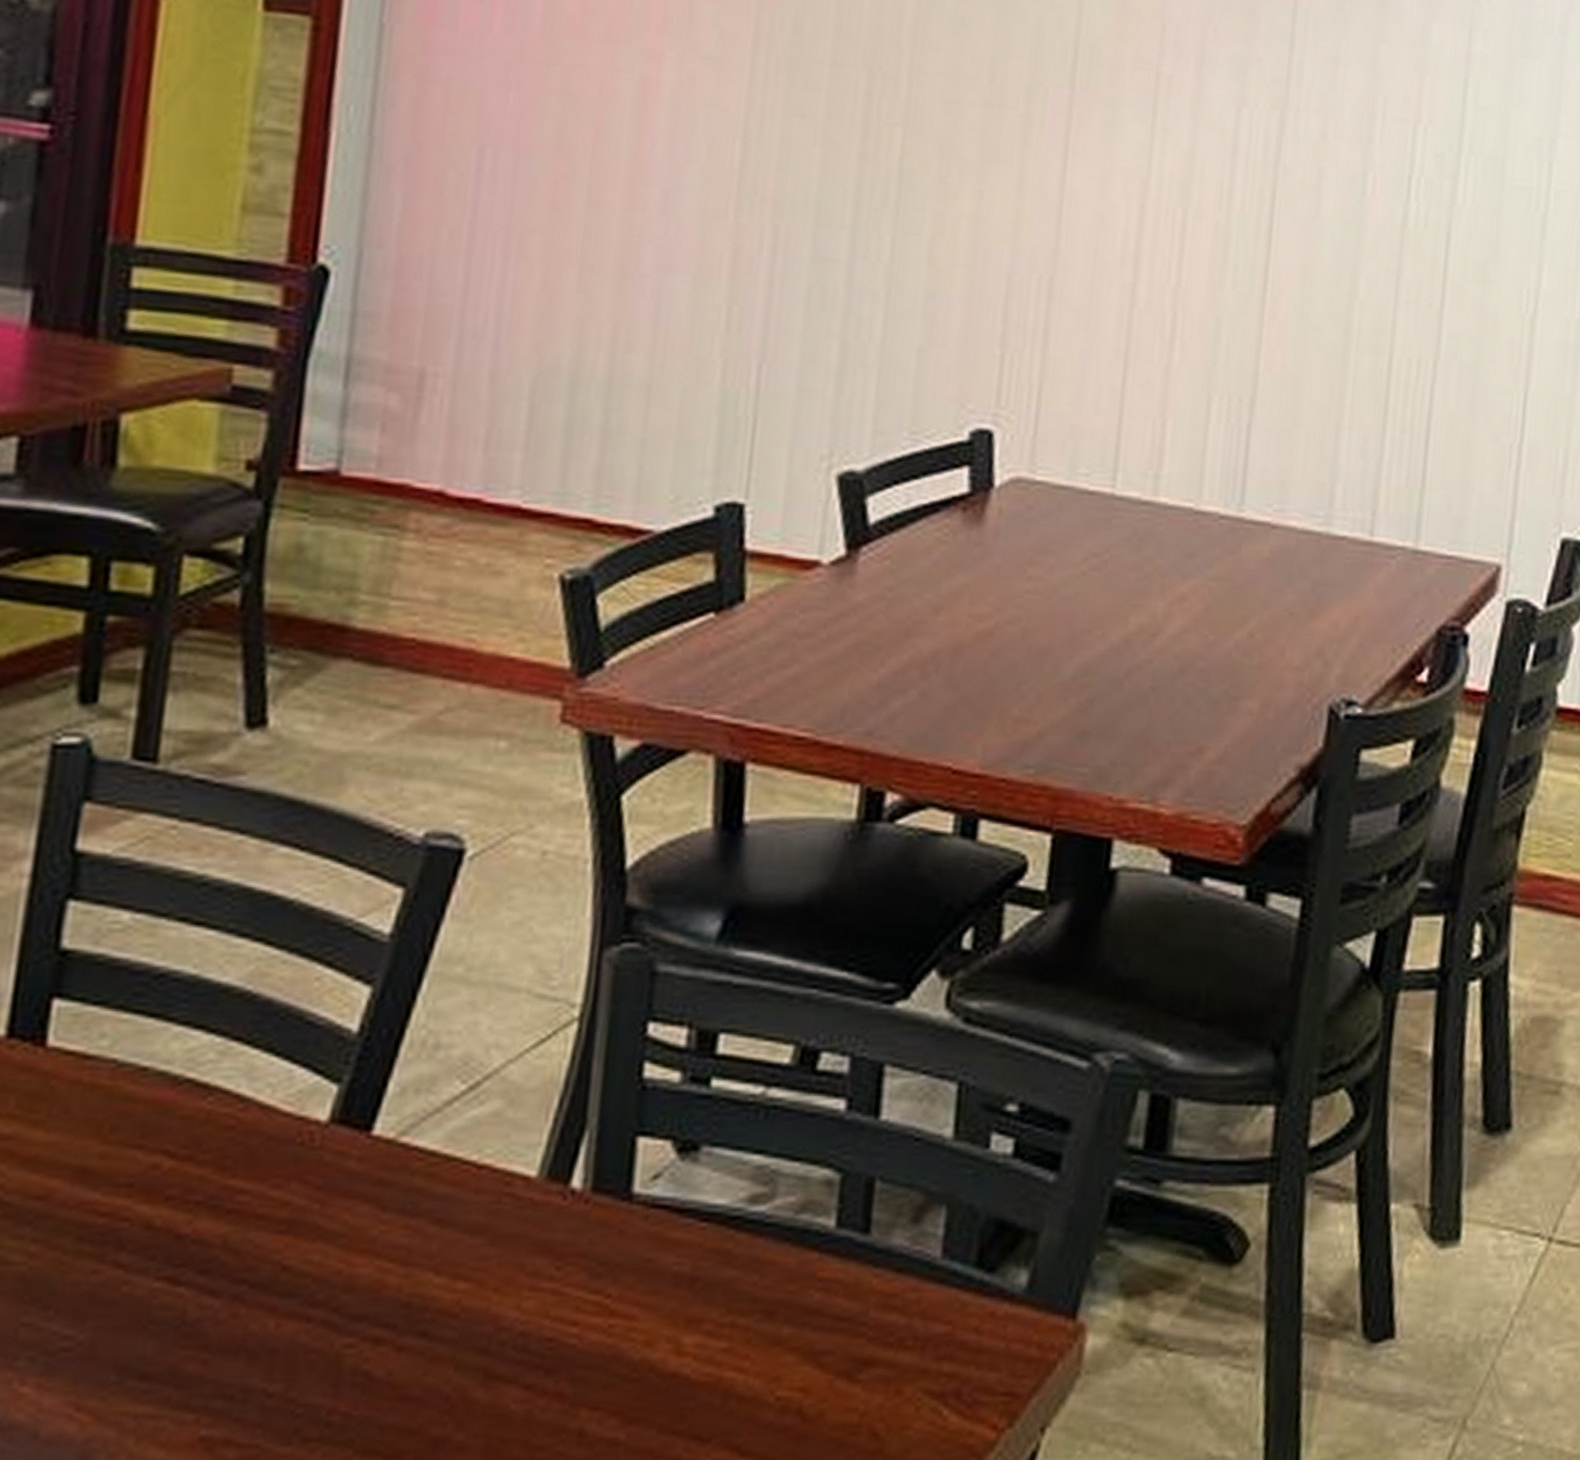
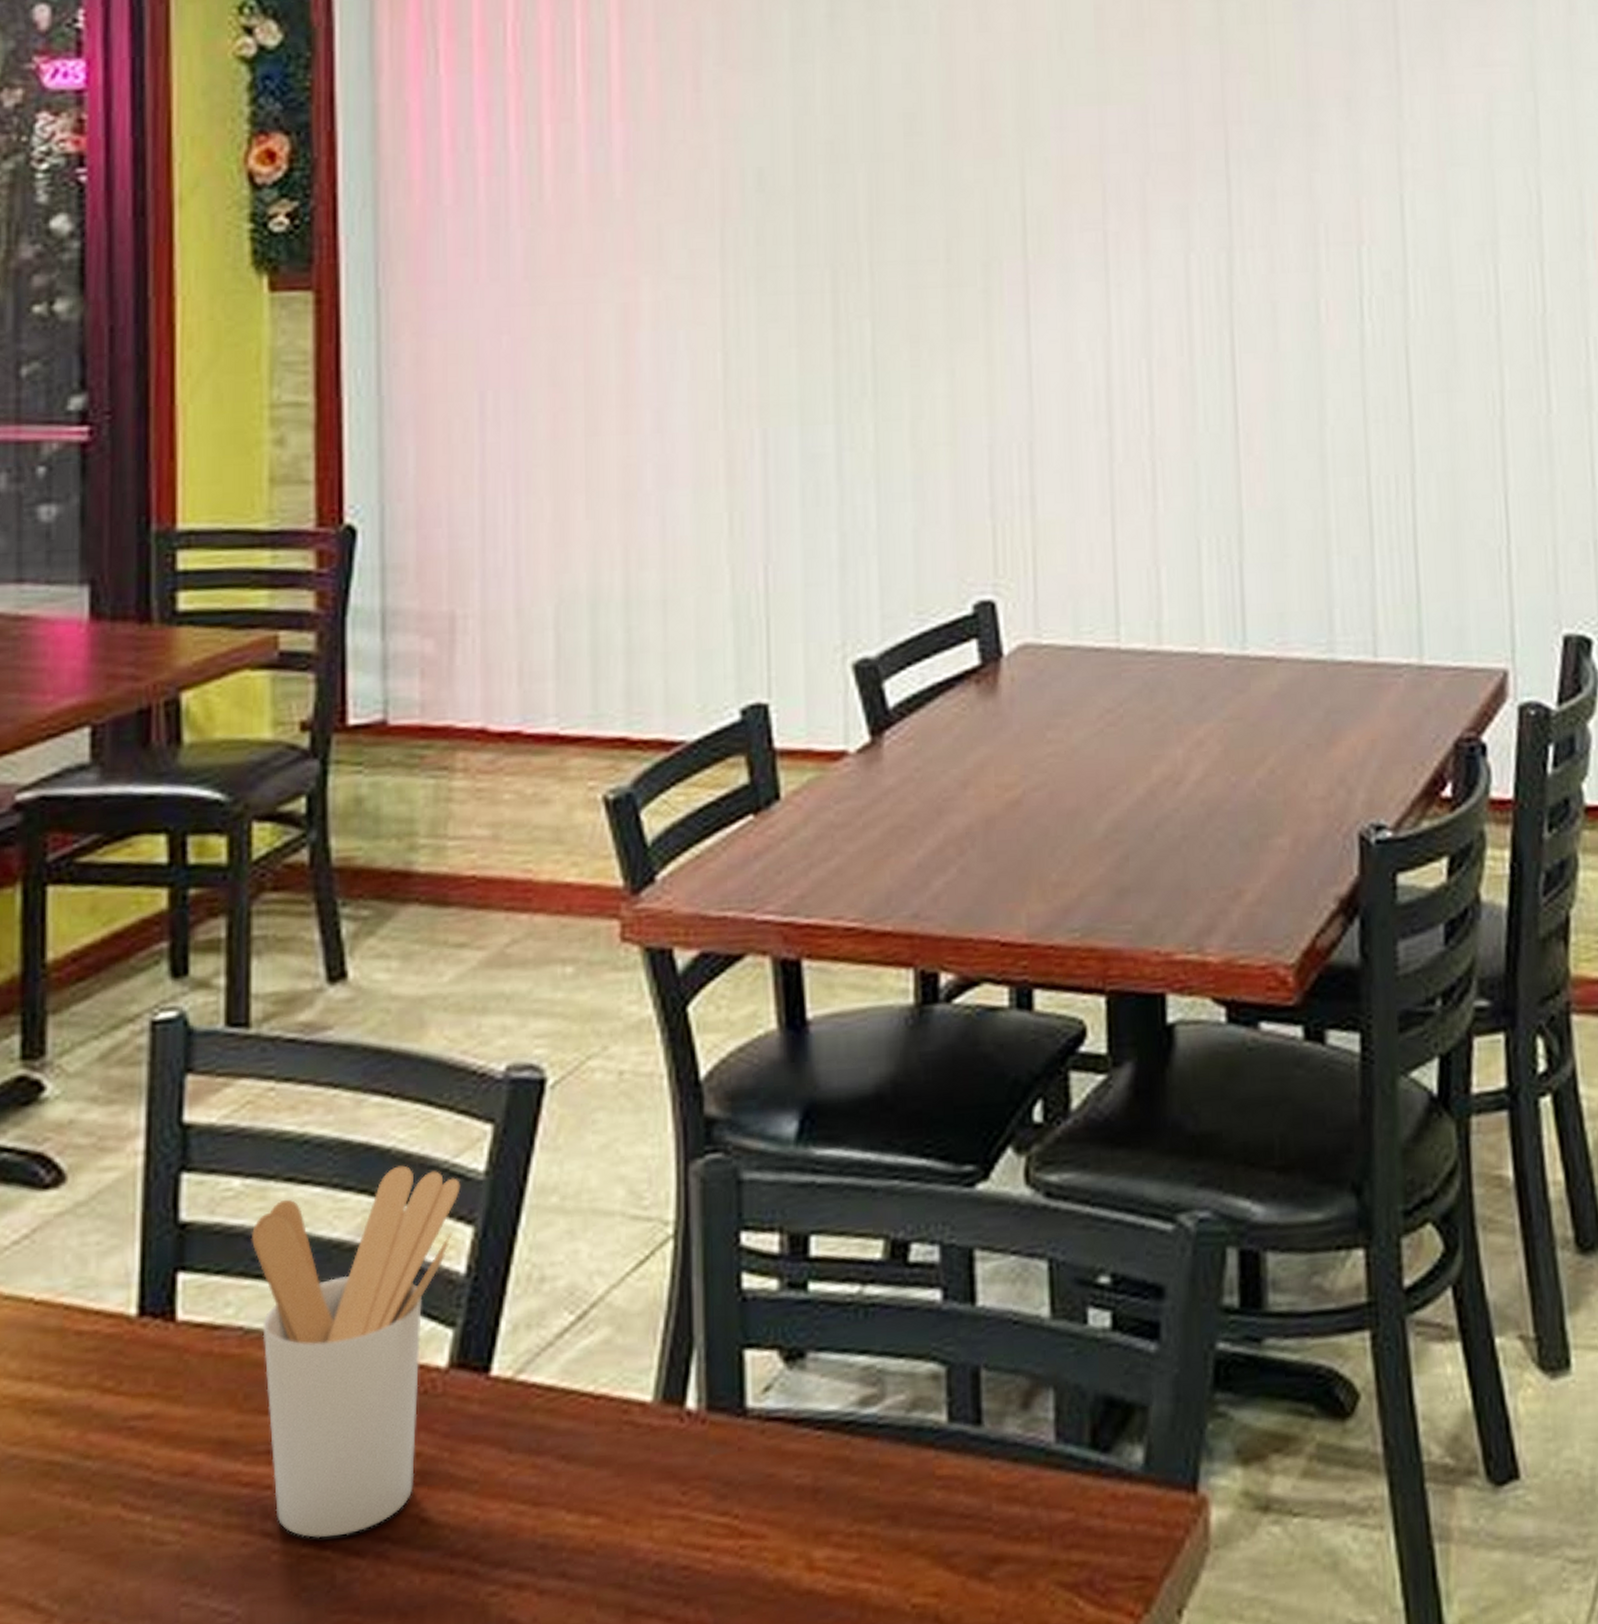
utensil holder: none [131,918,363,1275] -> present [250,1165,461,1539]

